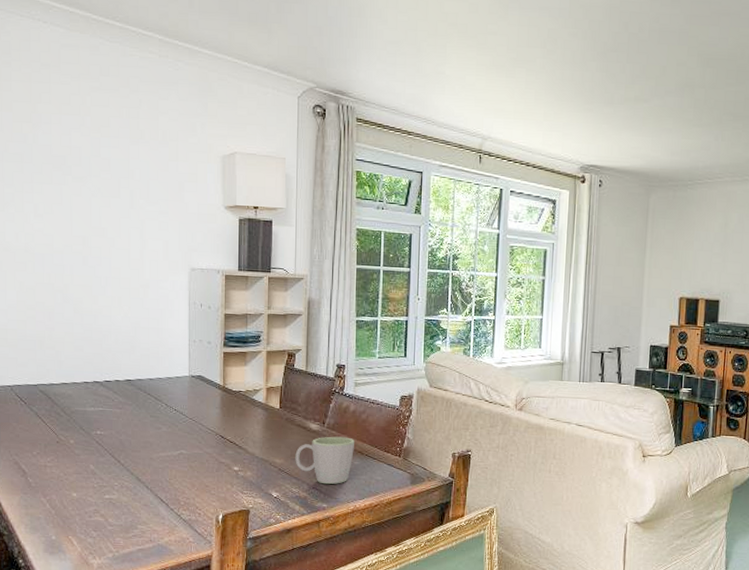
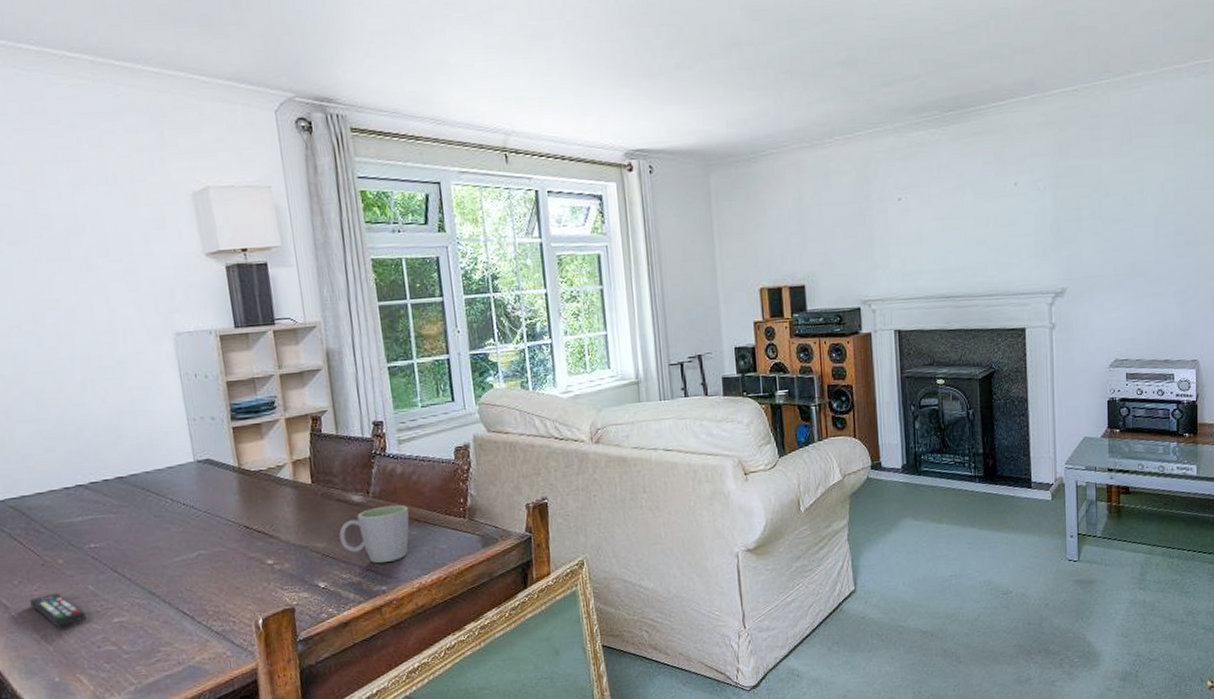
remote control: none [43,466,84,495] -> present [30,592,86,627]

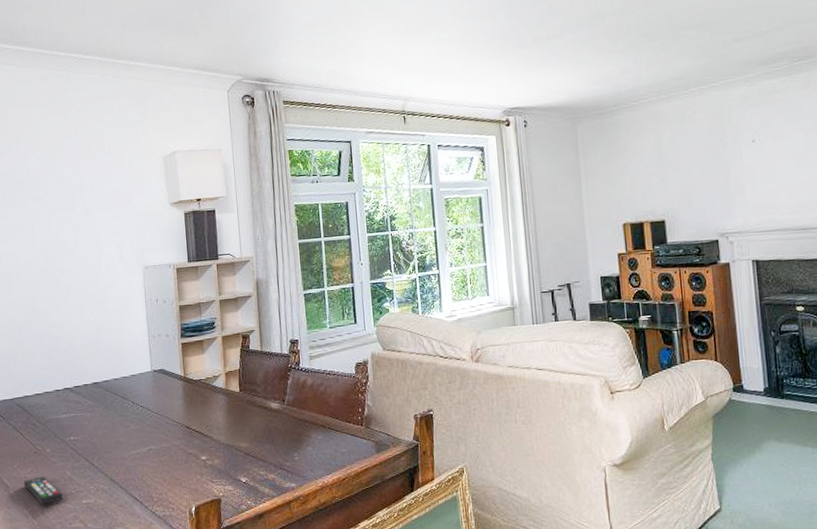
mug: present [339,504,410,564] -> none [259,412,316,463]

